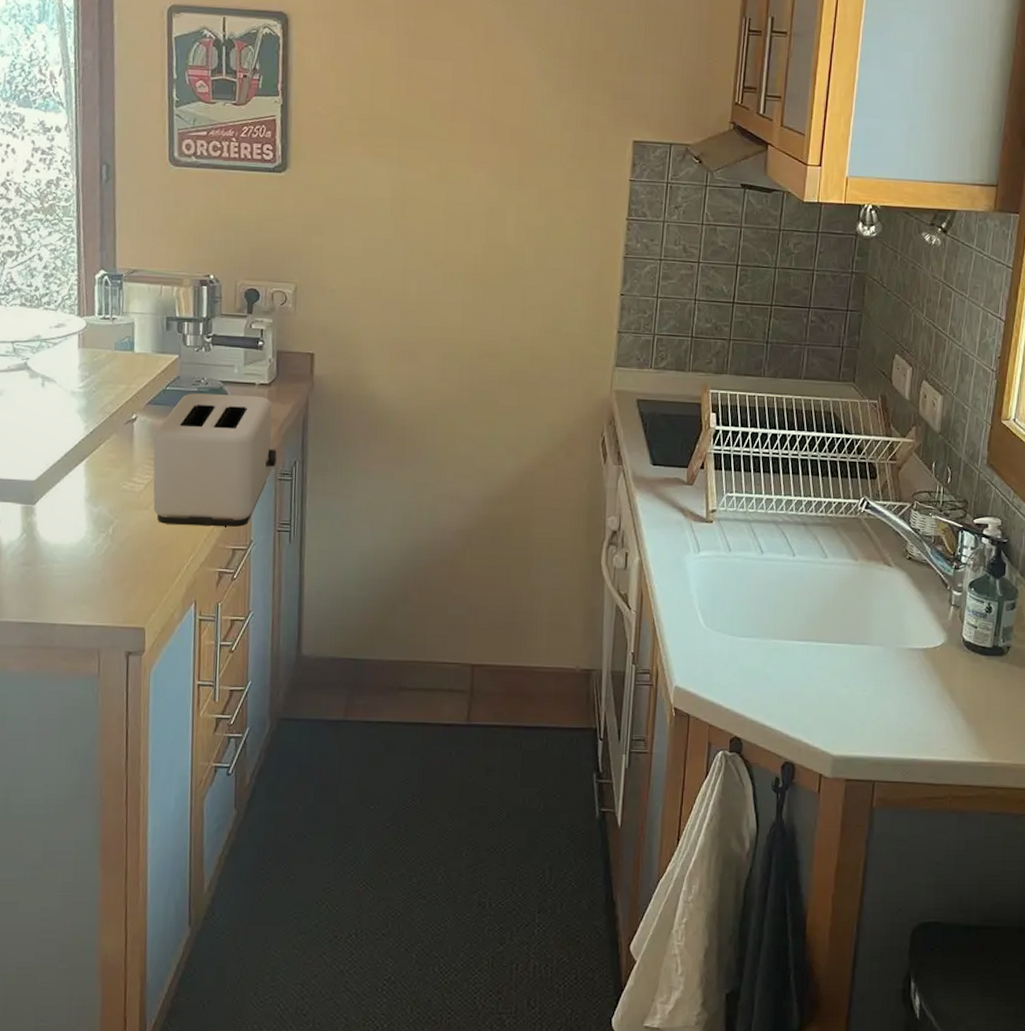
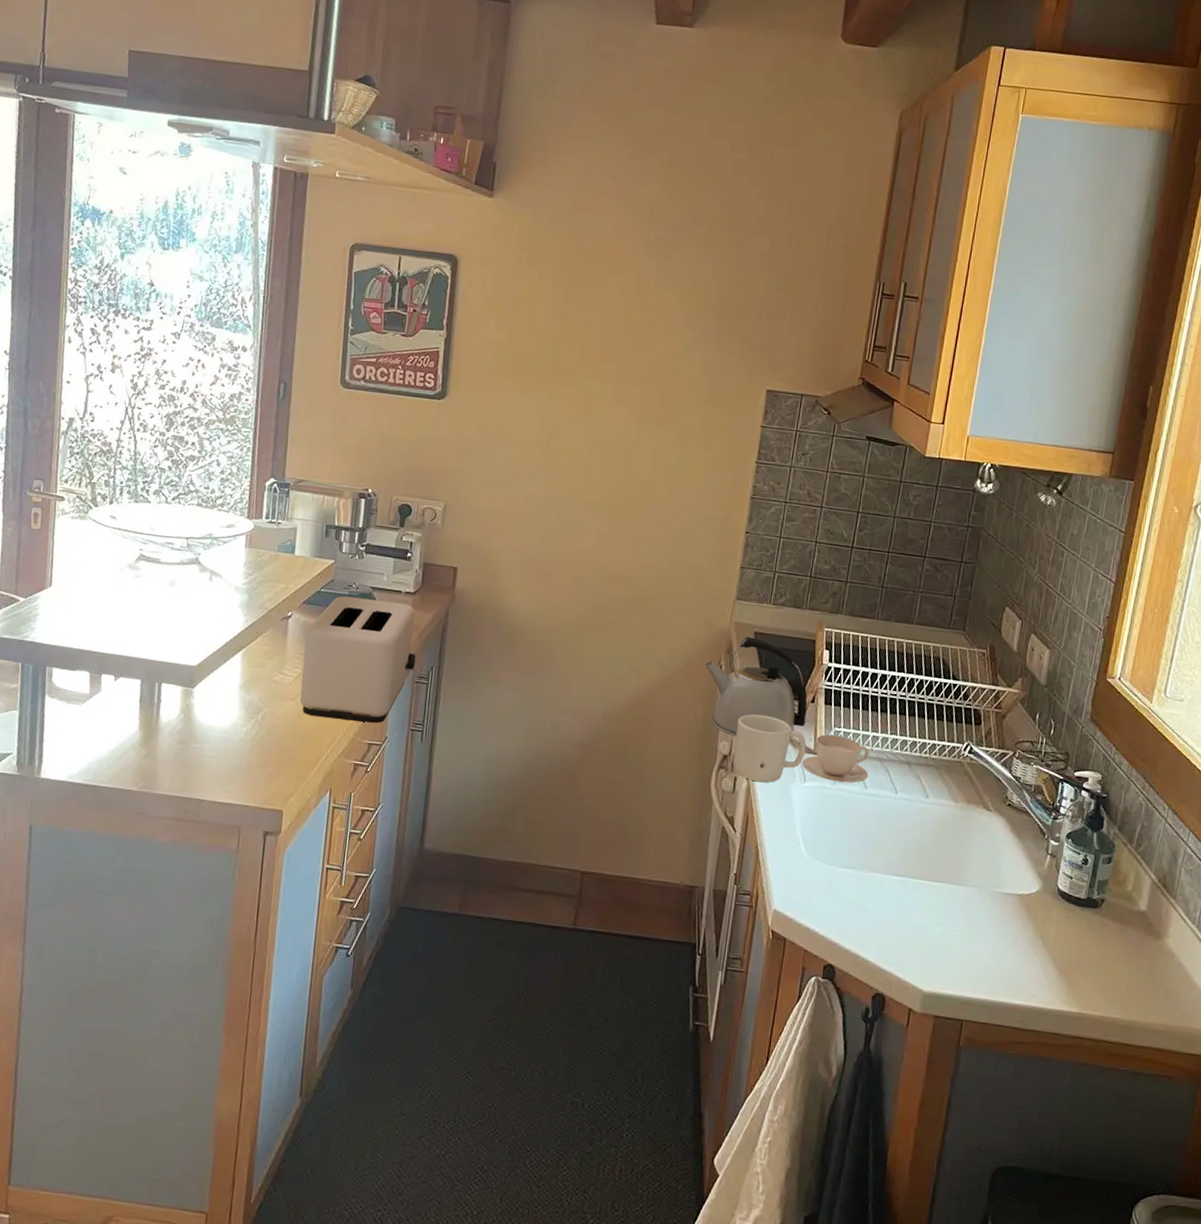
kettle: none [586,405,697,512] -> present [704,636,808,739]
mug: none [622,485,699,556] -> present [732,714,807,783]
teacup: none [694,500,764,550] -> present [801,734,870,783]

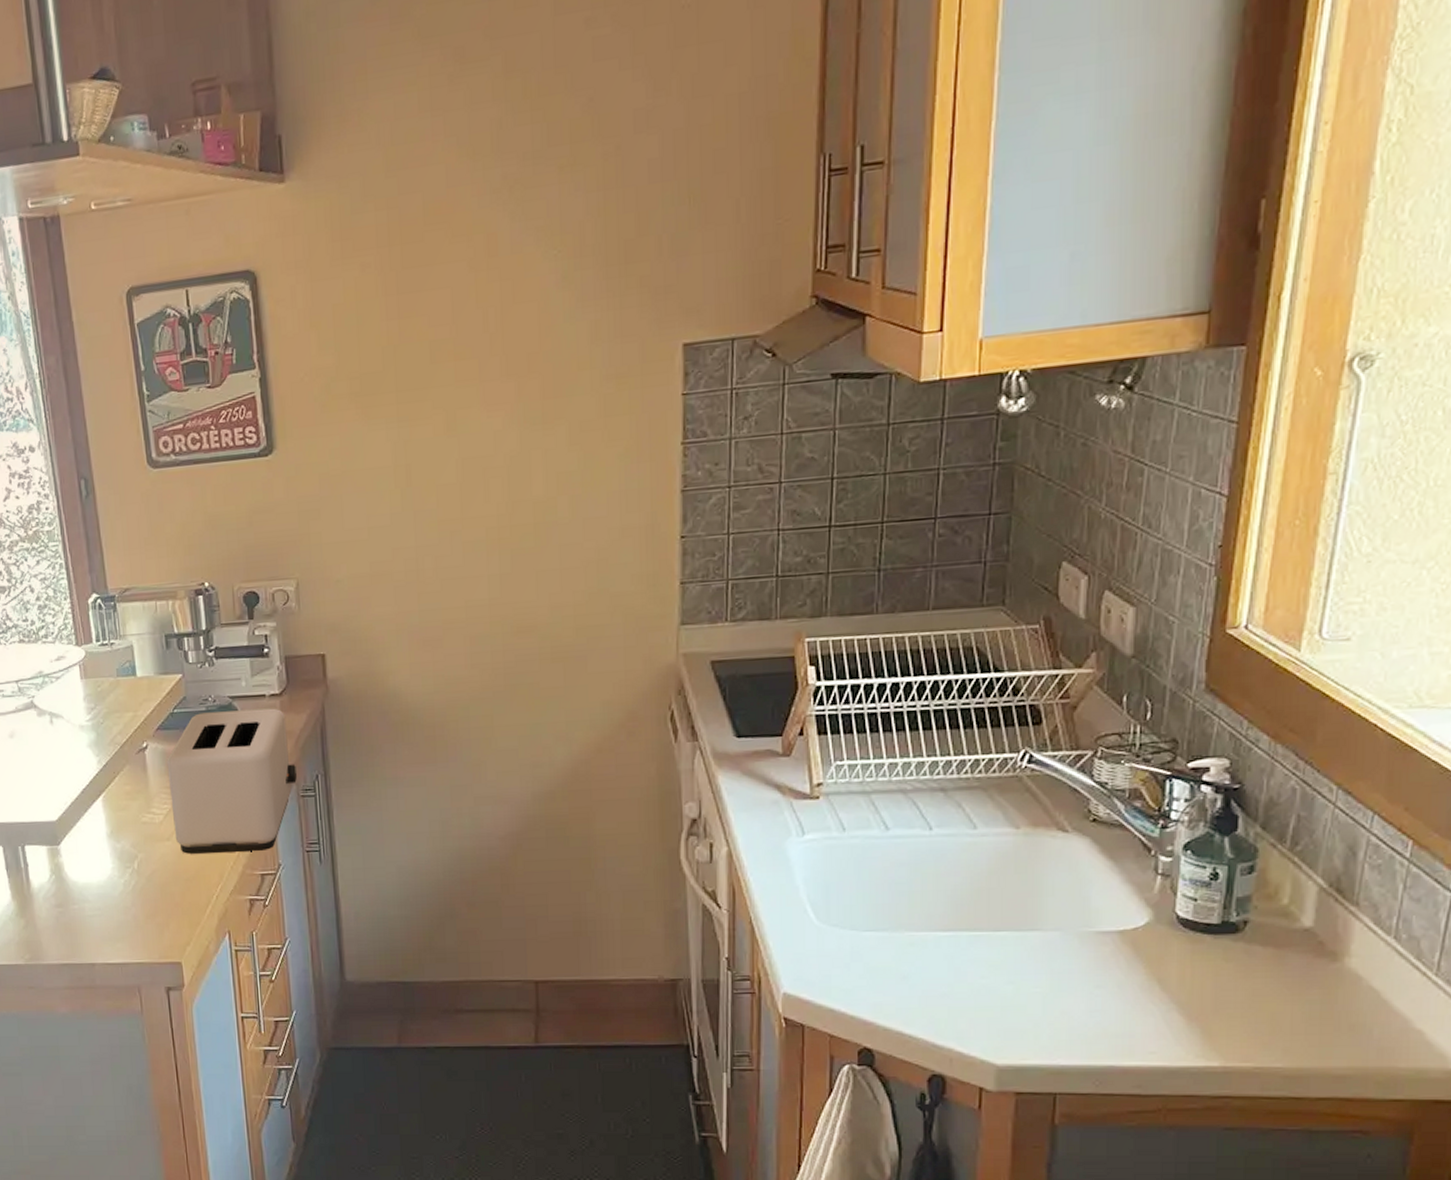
kettle: present [704,636,808,739] -> none [650,668,795,796]
mug: present [732,714,807,783] -> none [703,761,800,845]
teacup: present [801,734,870,783] -> none [795,770,889,829]

